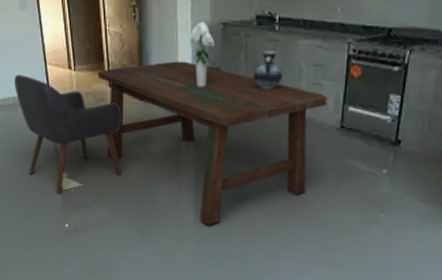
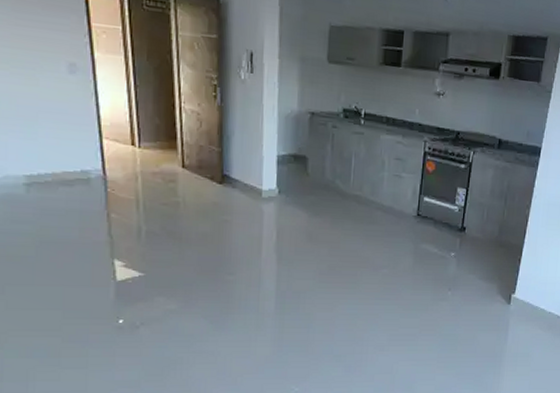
chair: present [14,75,122,194] -> none [56,147,196,286]
dining table: present [97,61,328,226] -> none [168,145,406,311]
bouquet: present [190,21,214,87] -> none [276,108,302,174]
ceramic jug: present [252,51,283,89] -> none [338,142,367,178]

